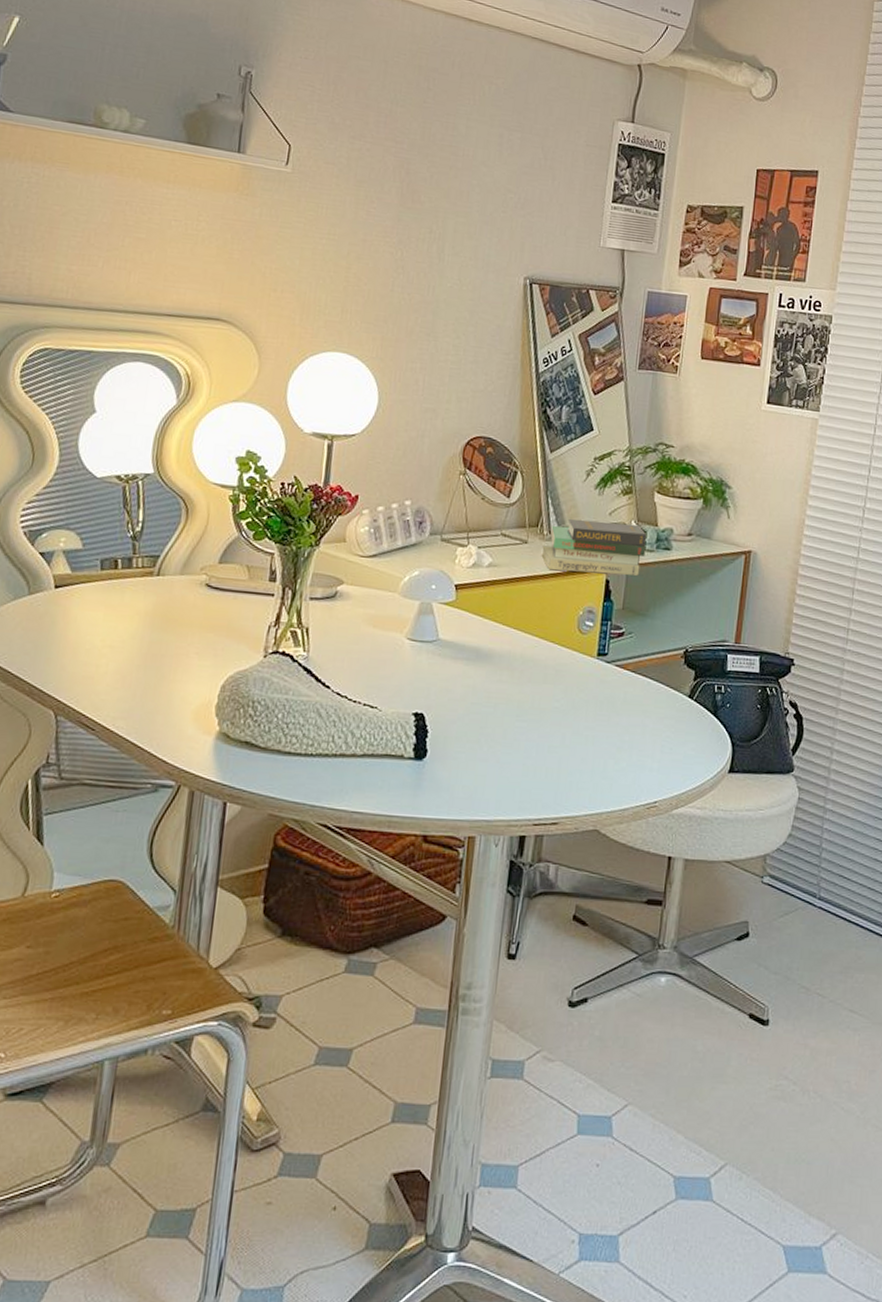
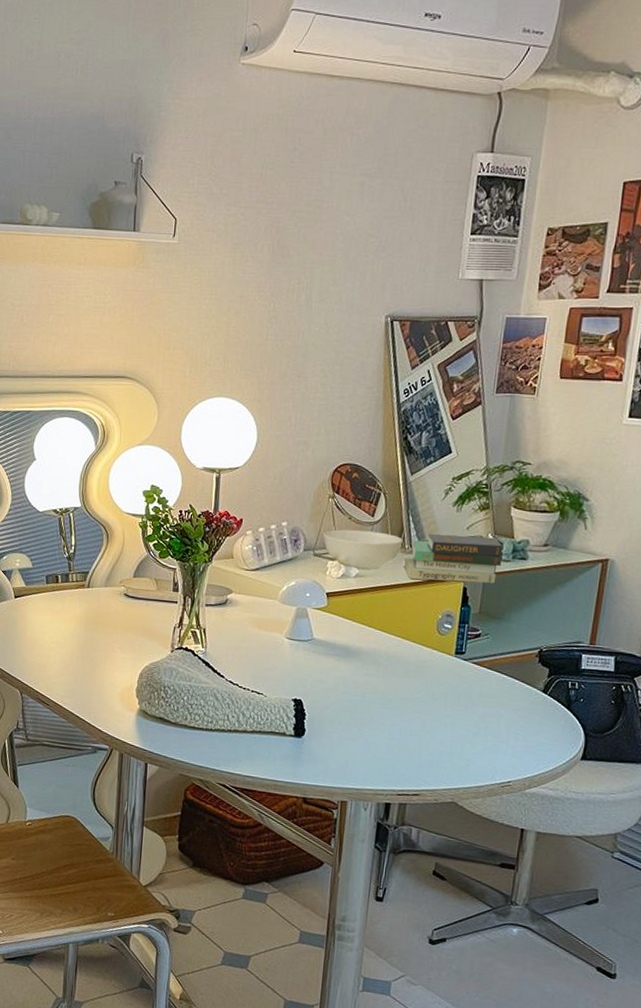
bowl: none [452,511,542,558] -> present [322,529,403,569]

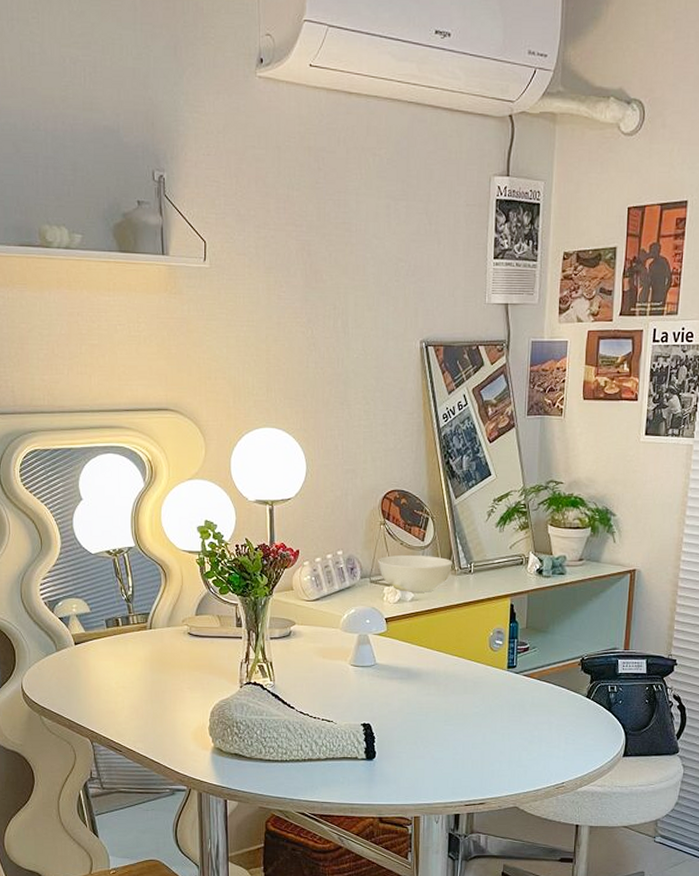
books: present [403,533,504,584] -> none [454,554,544,600]

